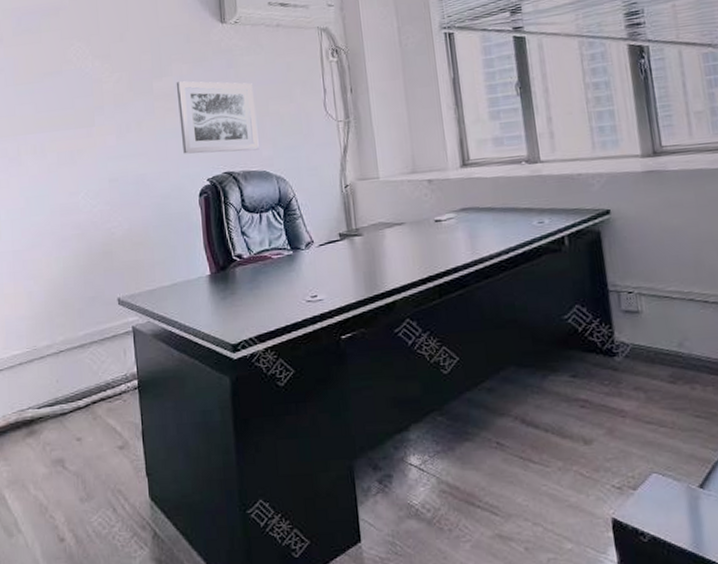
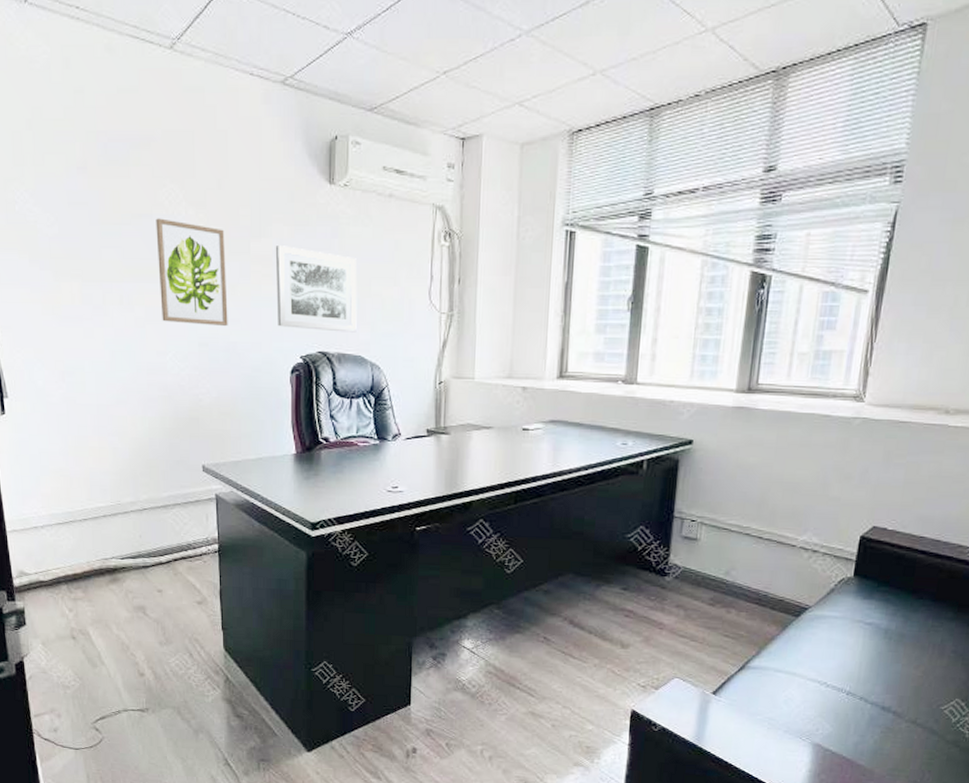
wall art: none [65,72,136,164] -> present [155,218,228,326]

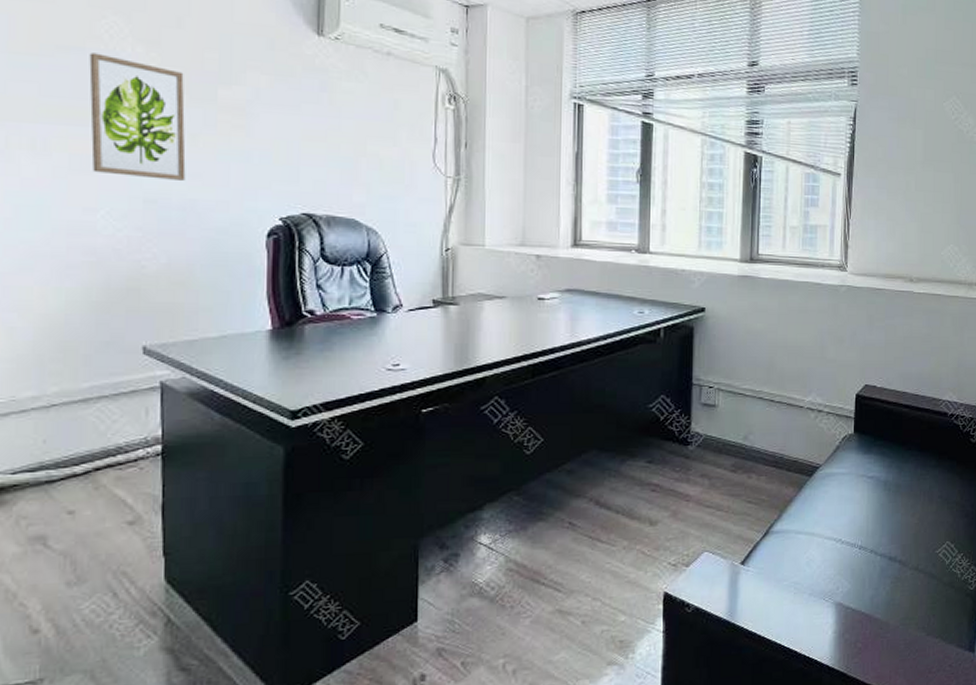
wall art: present [275,246,357,332] -> none [249,95,350,194]

